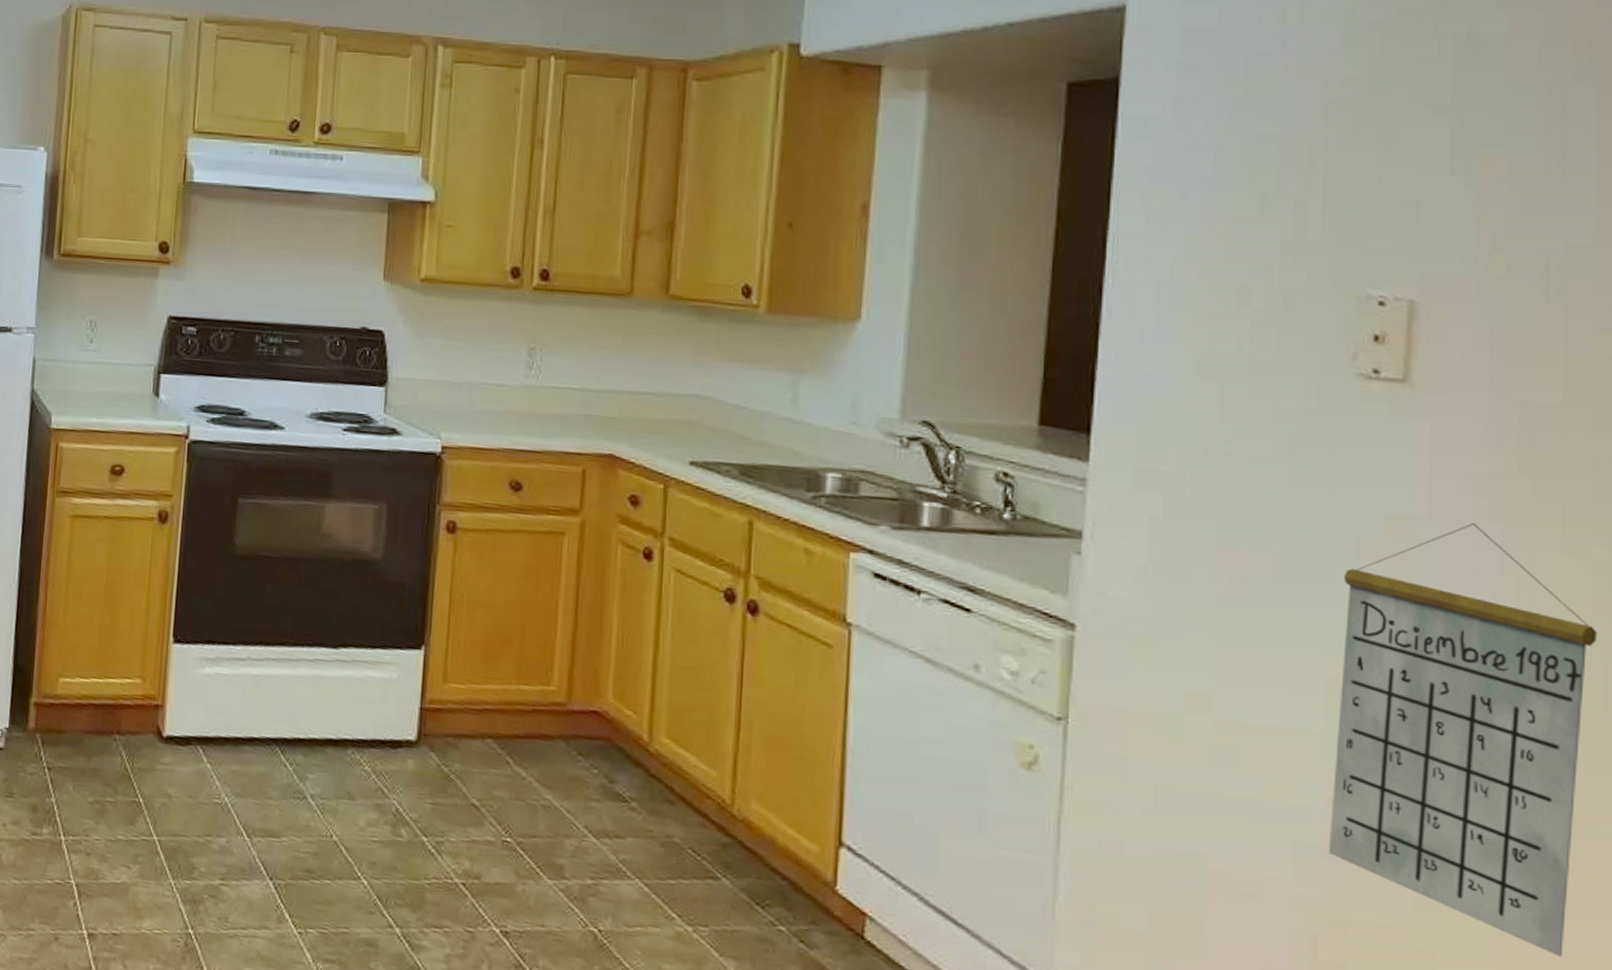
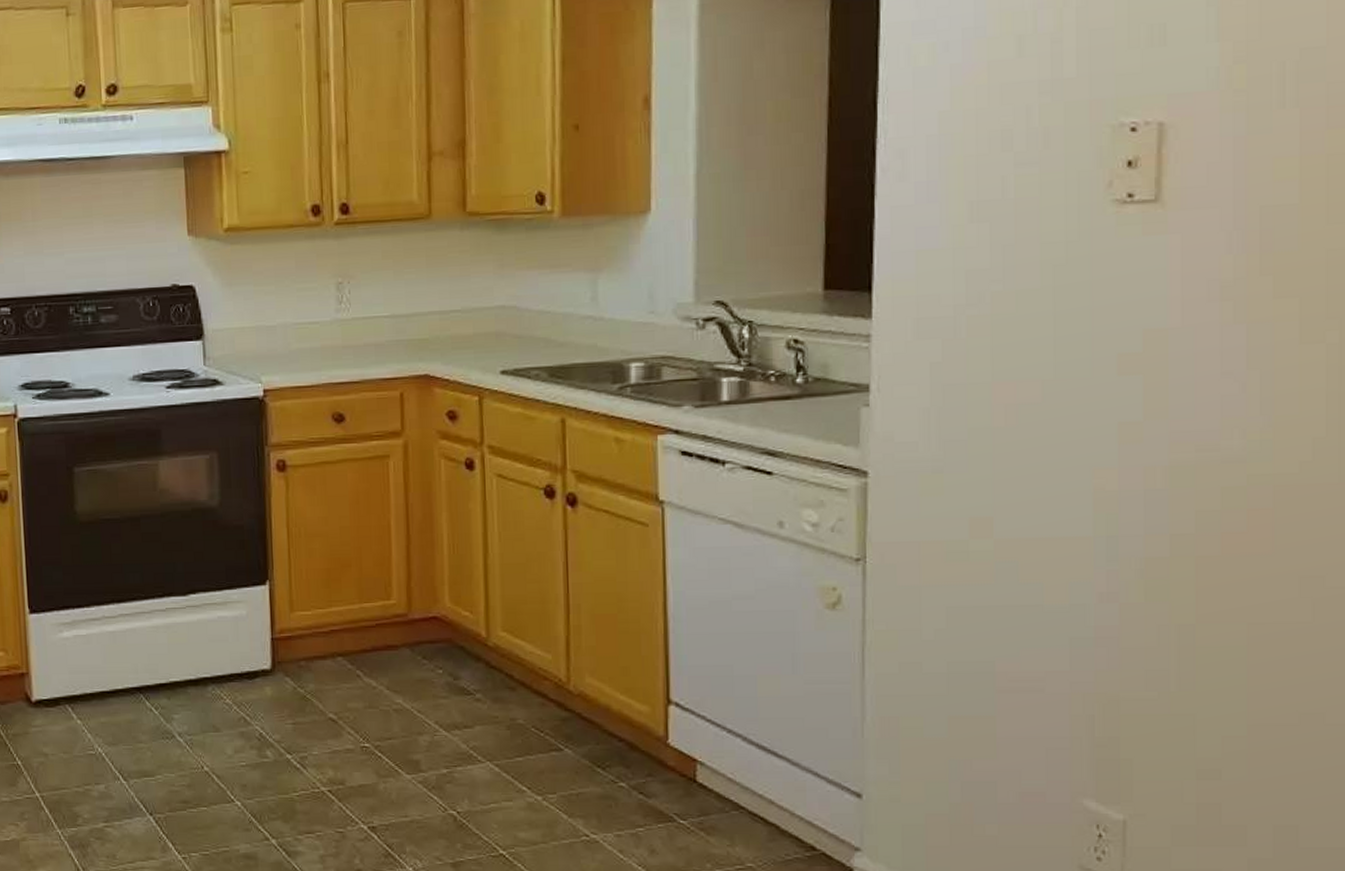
calendar: present [1328,523,1598,957] -> none [1100,326,1332,701]

